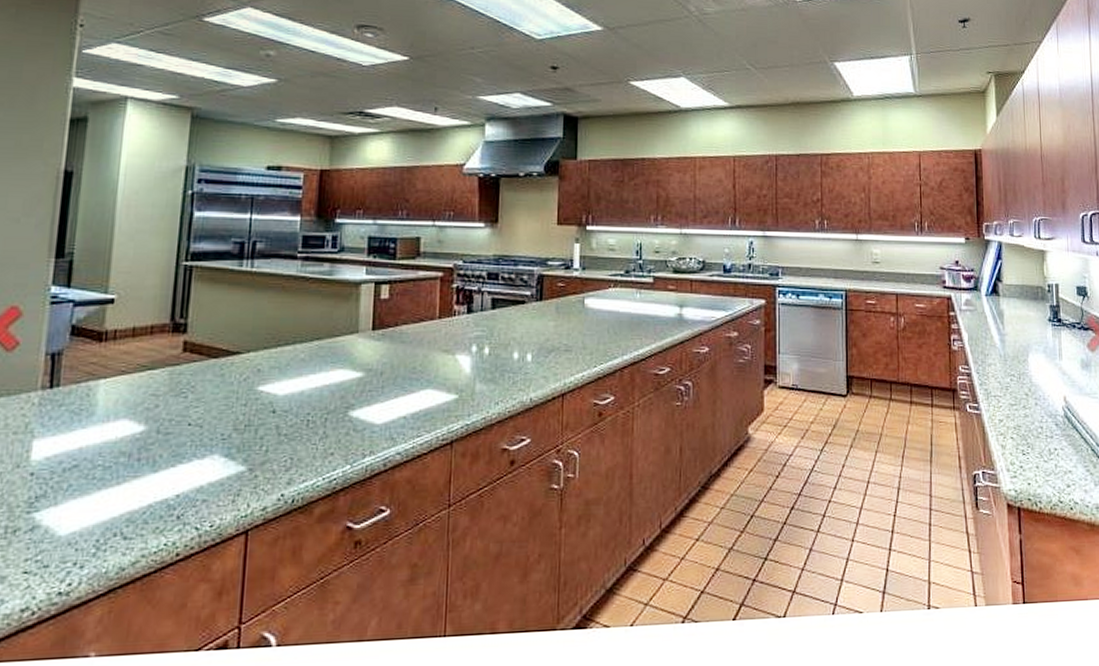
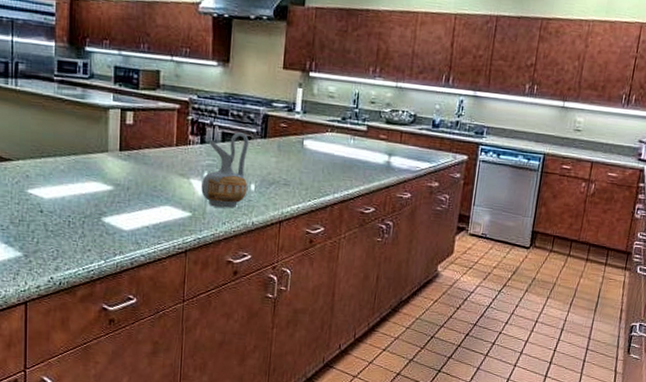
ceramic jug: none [469,297,524,385] -> present [201,132,249,208]

